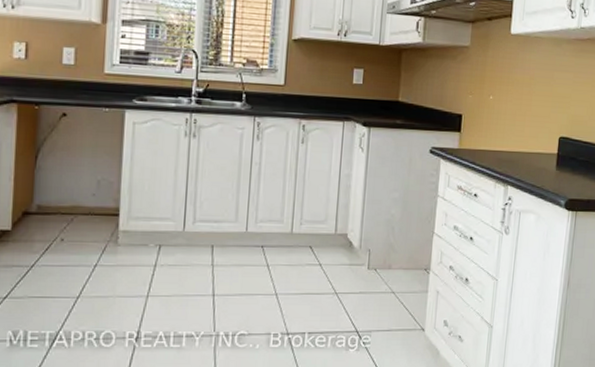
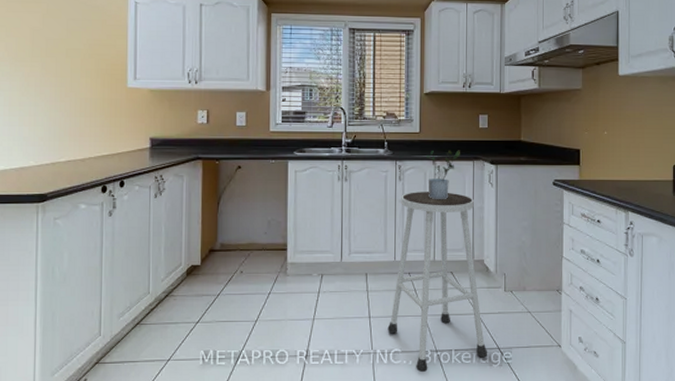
stool: none [233,153,345,358] -> present [387,191,488,373]
potted plant: none [290,107,329,165] -> present [427,150,460,200]

